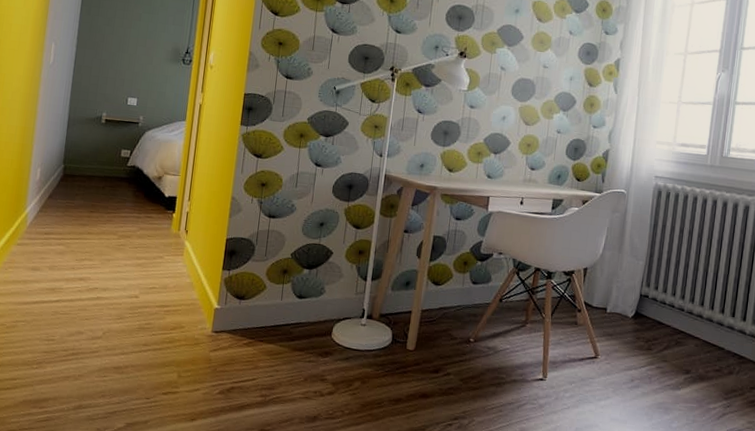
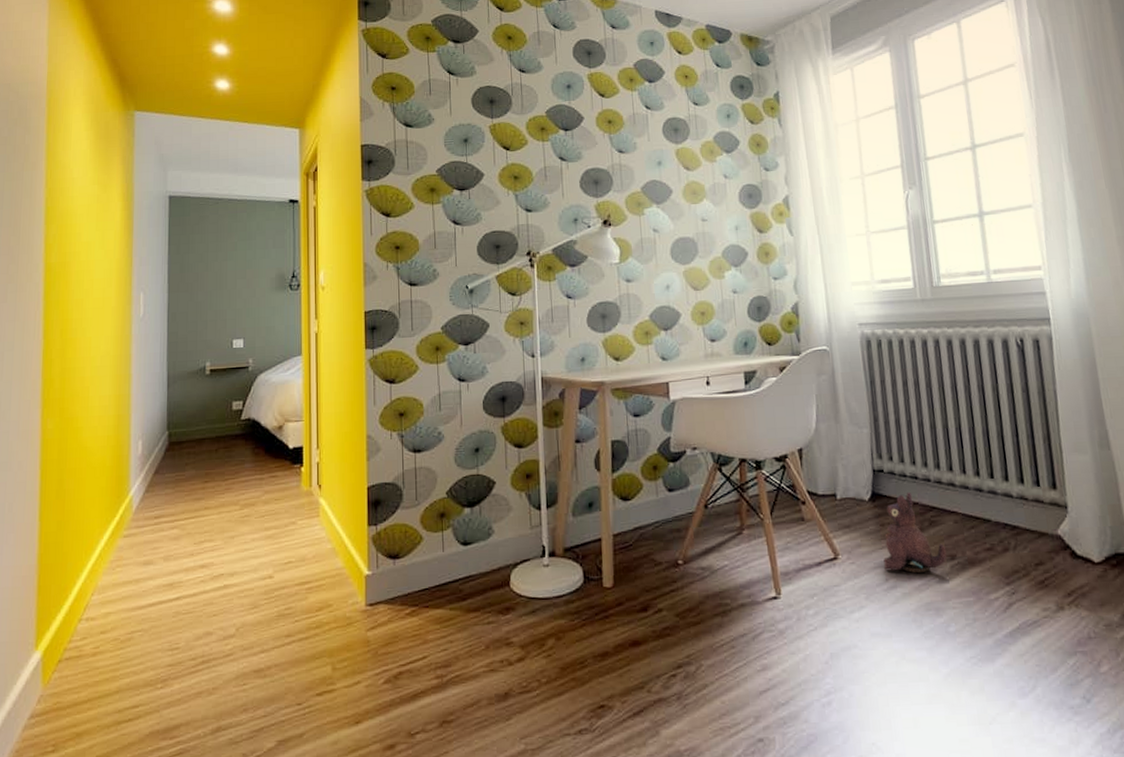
plush toy: none [632,316,684,380] -> present [883,491,947,574]

